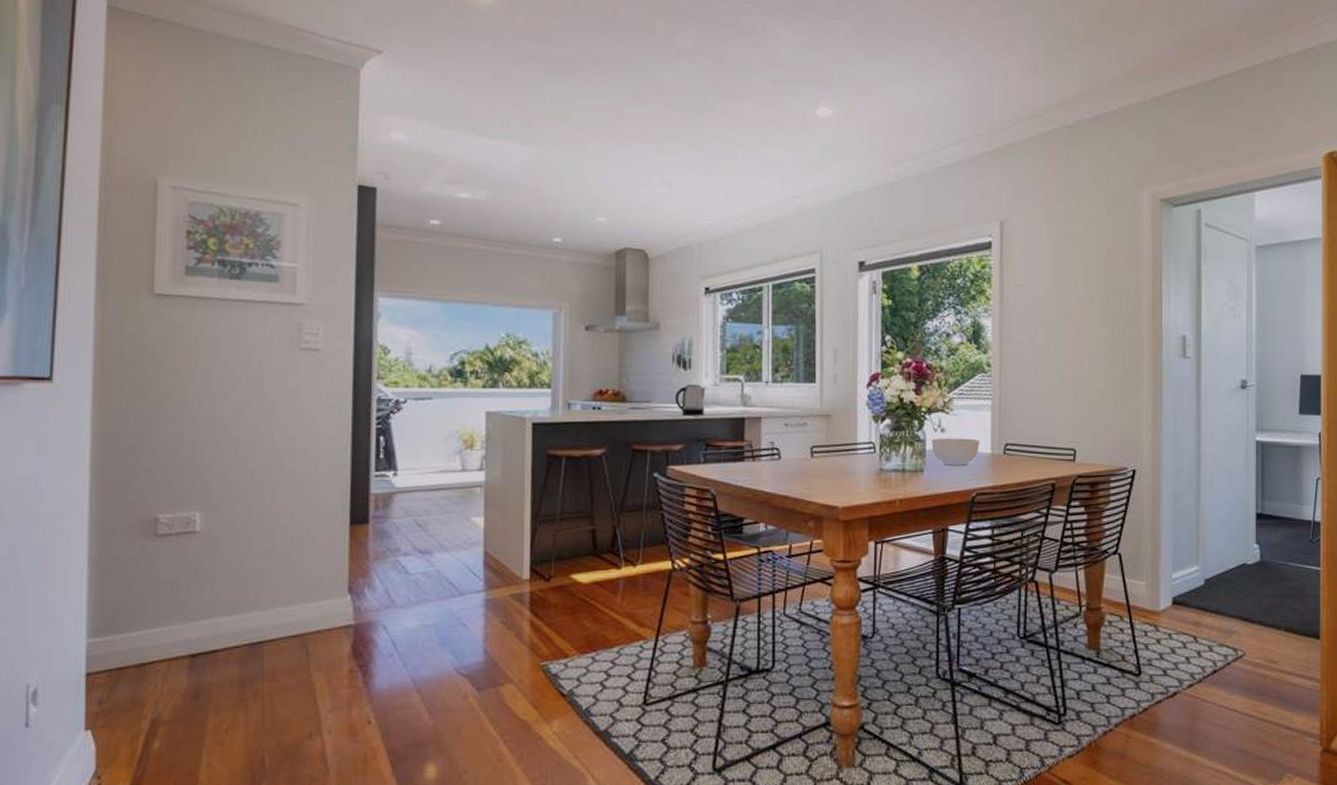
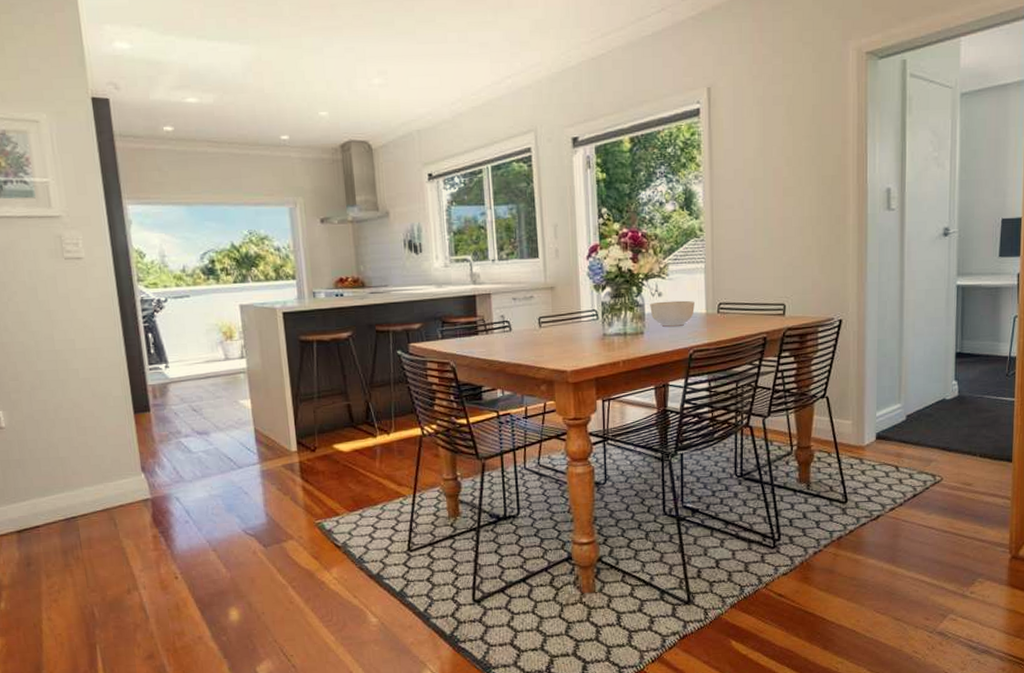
kettle: present [675,384,706,416] -> none [409,266,438,297]

